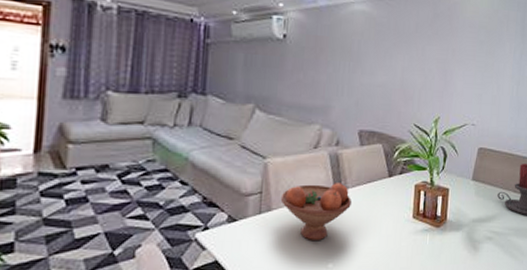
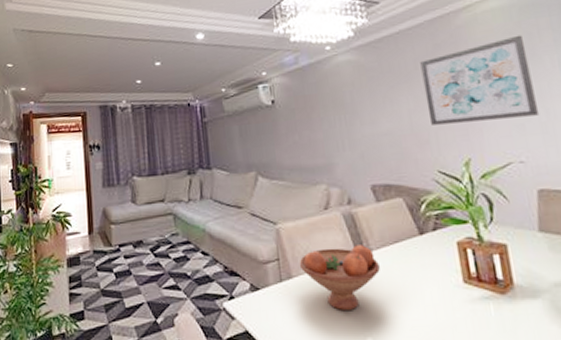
wall art: none [417,21,497,89] -> present [420,35,540,125]

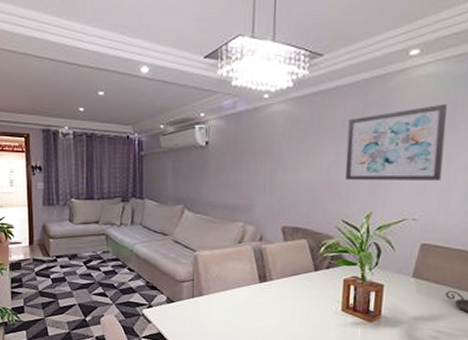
fruit bowl: present [299,245,380,310] -> none [210,274,276,324]

